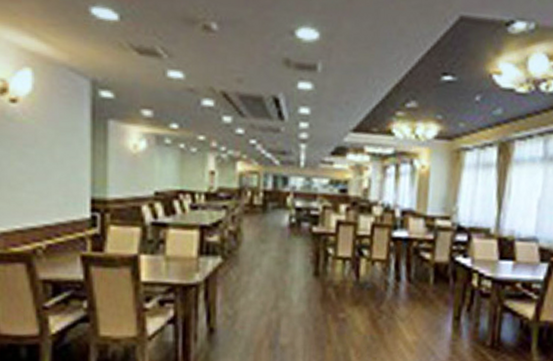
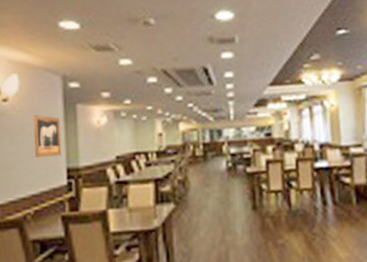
wall art: none [50,126,86,182] -> present [33,115,62,157]

